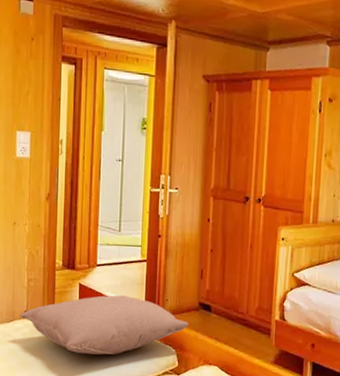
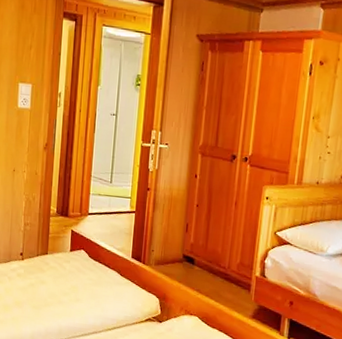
pillow: present [19,295,190,355] -> none [15,243,173,299]

